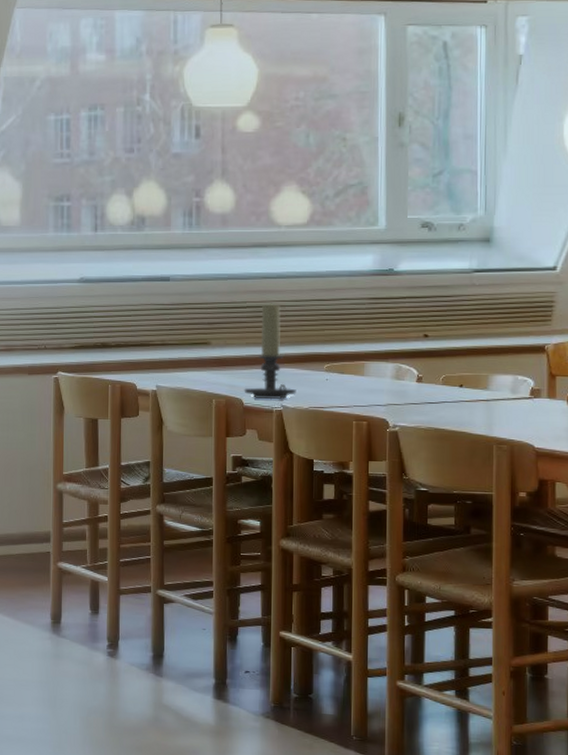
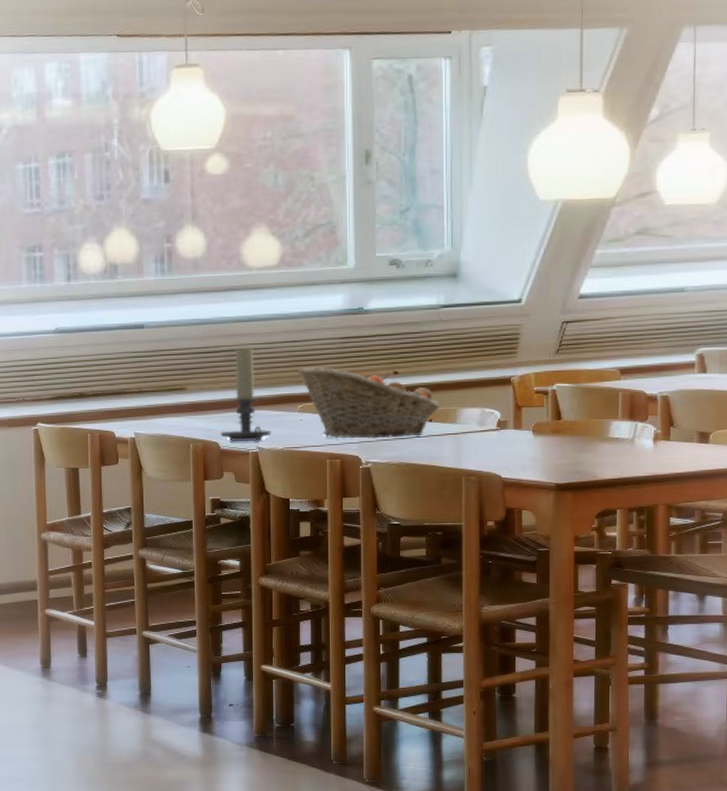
fruit basket: none [324,327,470,402] -> present [296,367,439,439]

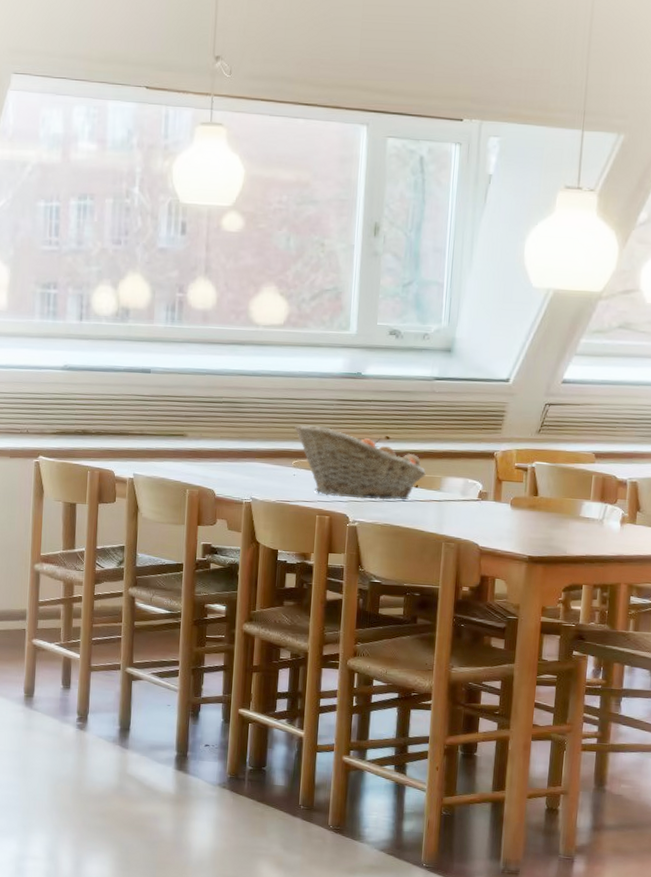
candle holder: present [220,346,271,442] -> none [216,399,266,492]

